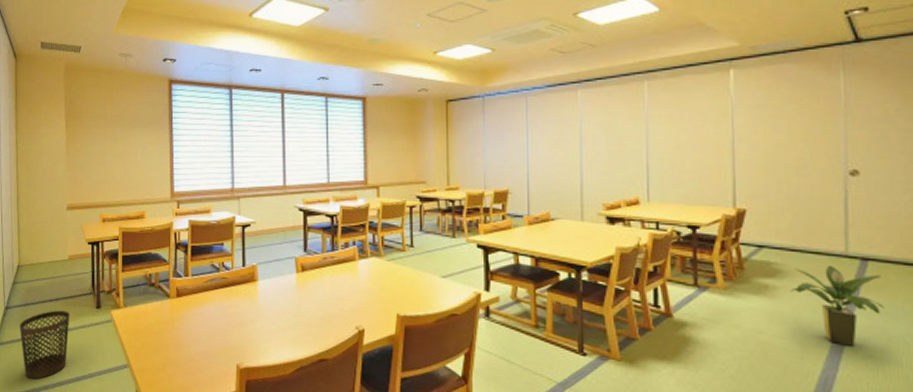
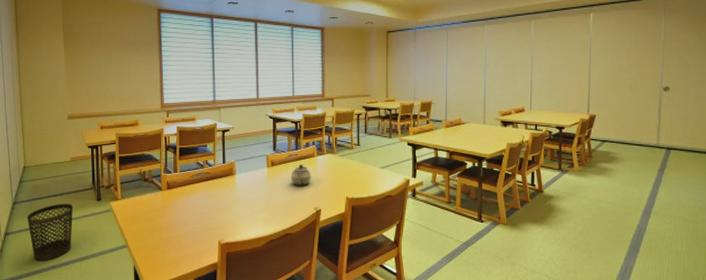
teapot: none [326,270,351,299] -> present [291,164,311,187]
potted plant: present [790,266,884,346] -> none [621,154,679,208]

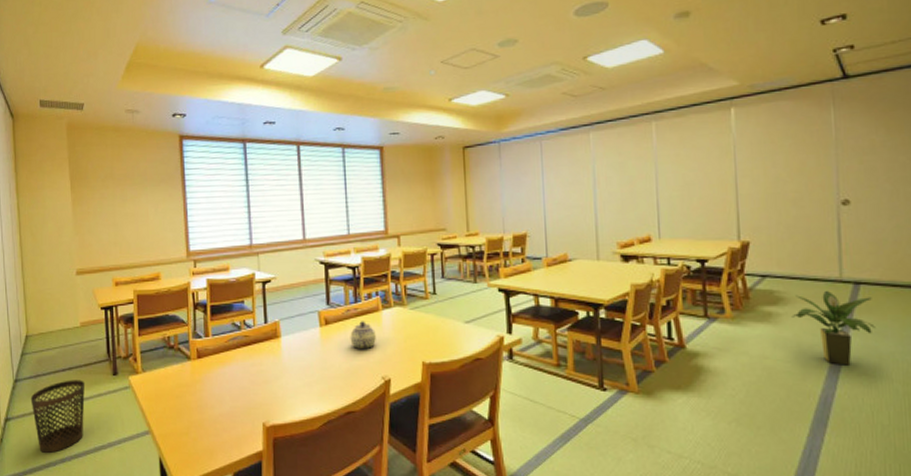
potted plant: none [621,154,679,208] -> present [792,291,876,365]

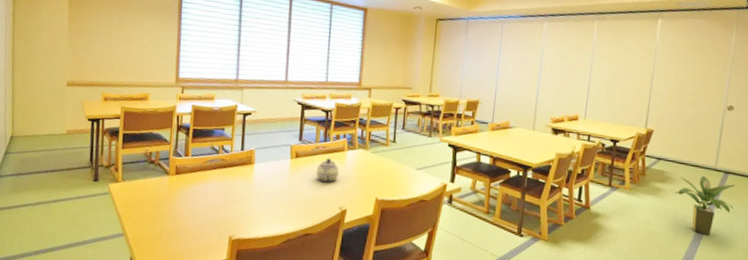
trash bin: present [30,380,86,453] -> none [10,181,66,245]

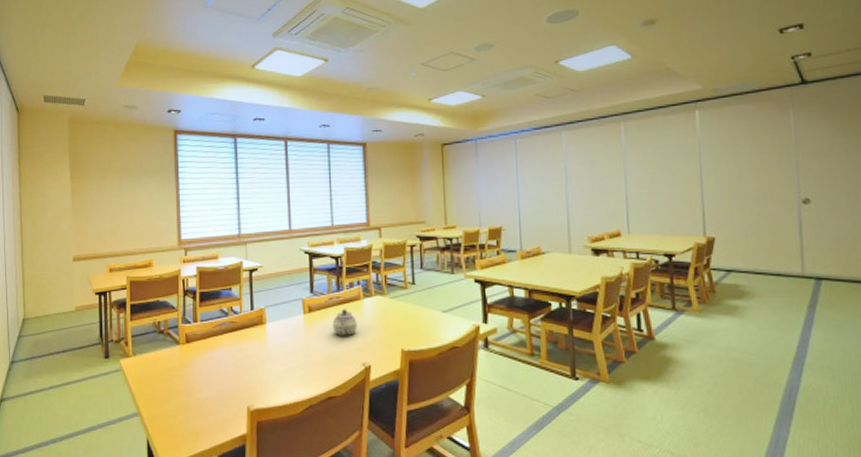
potted plant: present [674,176,735,235] -> none [756,286,838,359]

